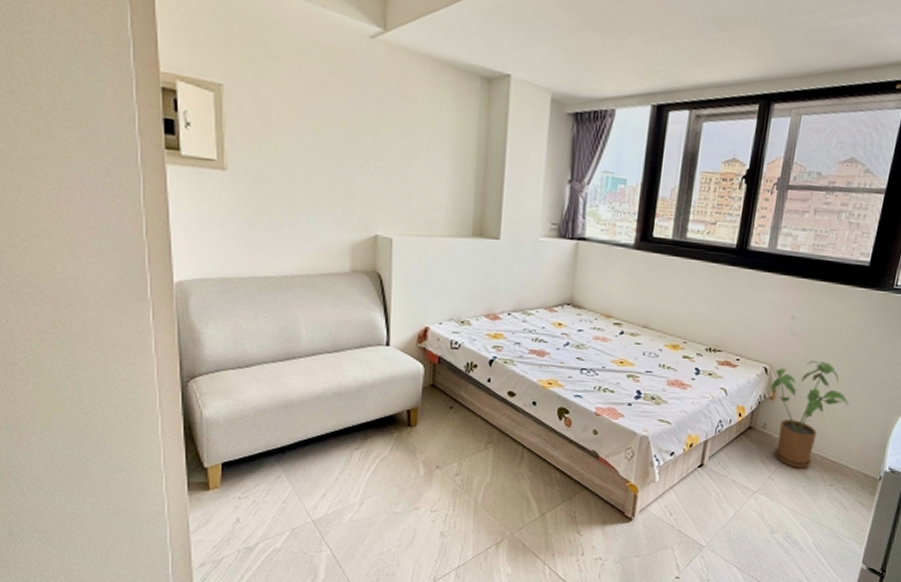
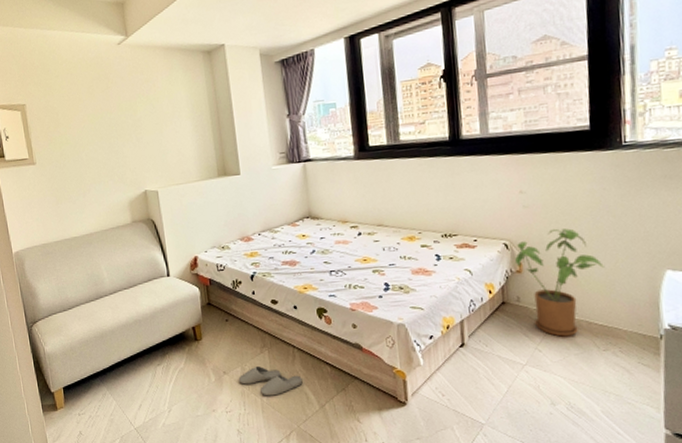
slippers: none [452,463,527,499] -> present [238,365,303,396]

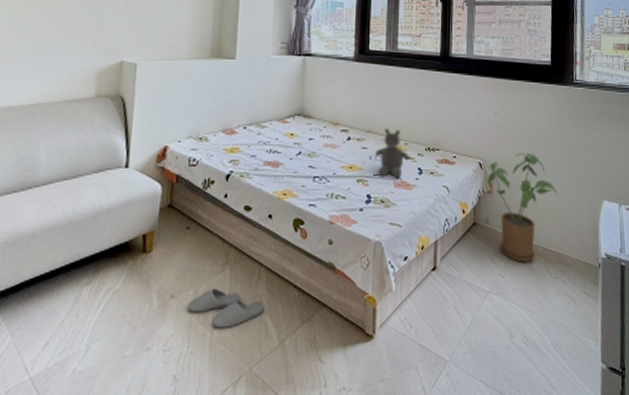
stuffed bear: none [387,219,425,266] -> present [374,129,410,179]

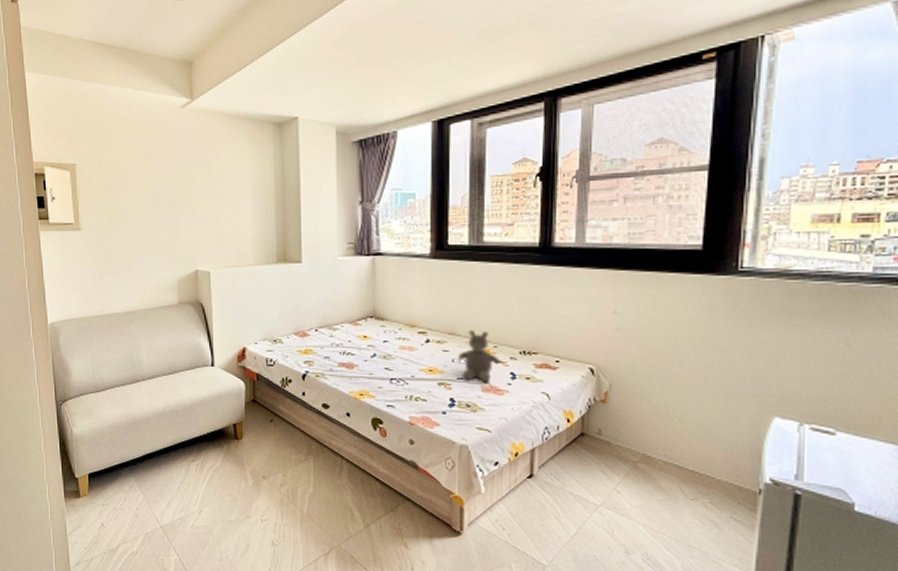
slippers: present [187,287,264,329] -> none [278,473,348,509]
house plant: present [487,152,558,263] -> none [601,357,702,480]

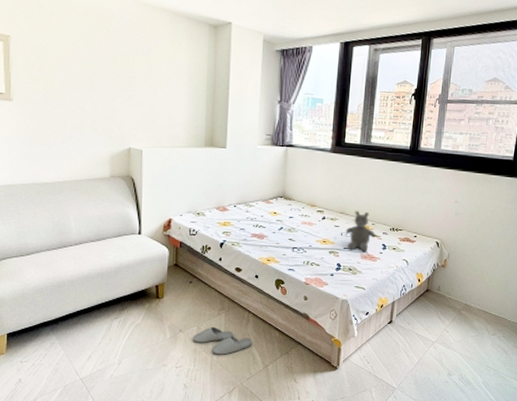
slippers: none [278,473,348,509] -> present [192,326,252,355]

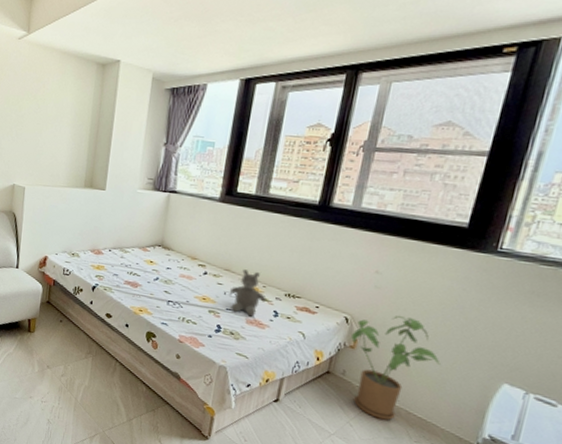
slippers: present [192,326,252,355] -> none [59,368,118,400]
house plant: none [442,235,504,322] -> present [351,315,441,421]

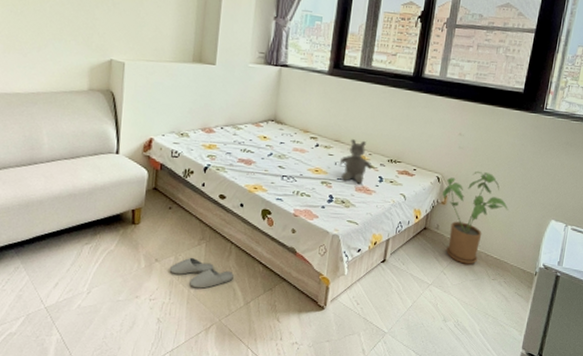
slippers: none [59,368,118,400] -> present [169,257,234,289]

